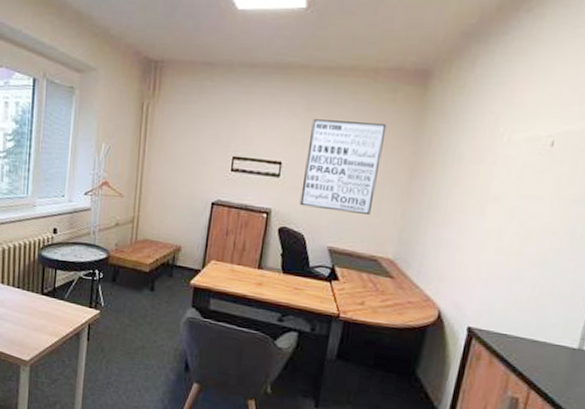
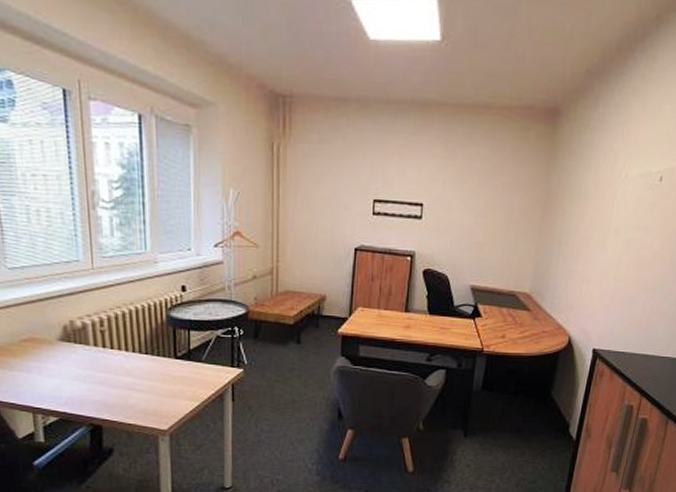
wall art: present [300,119,387,216] -> none [442,158,521,253]

